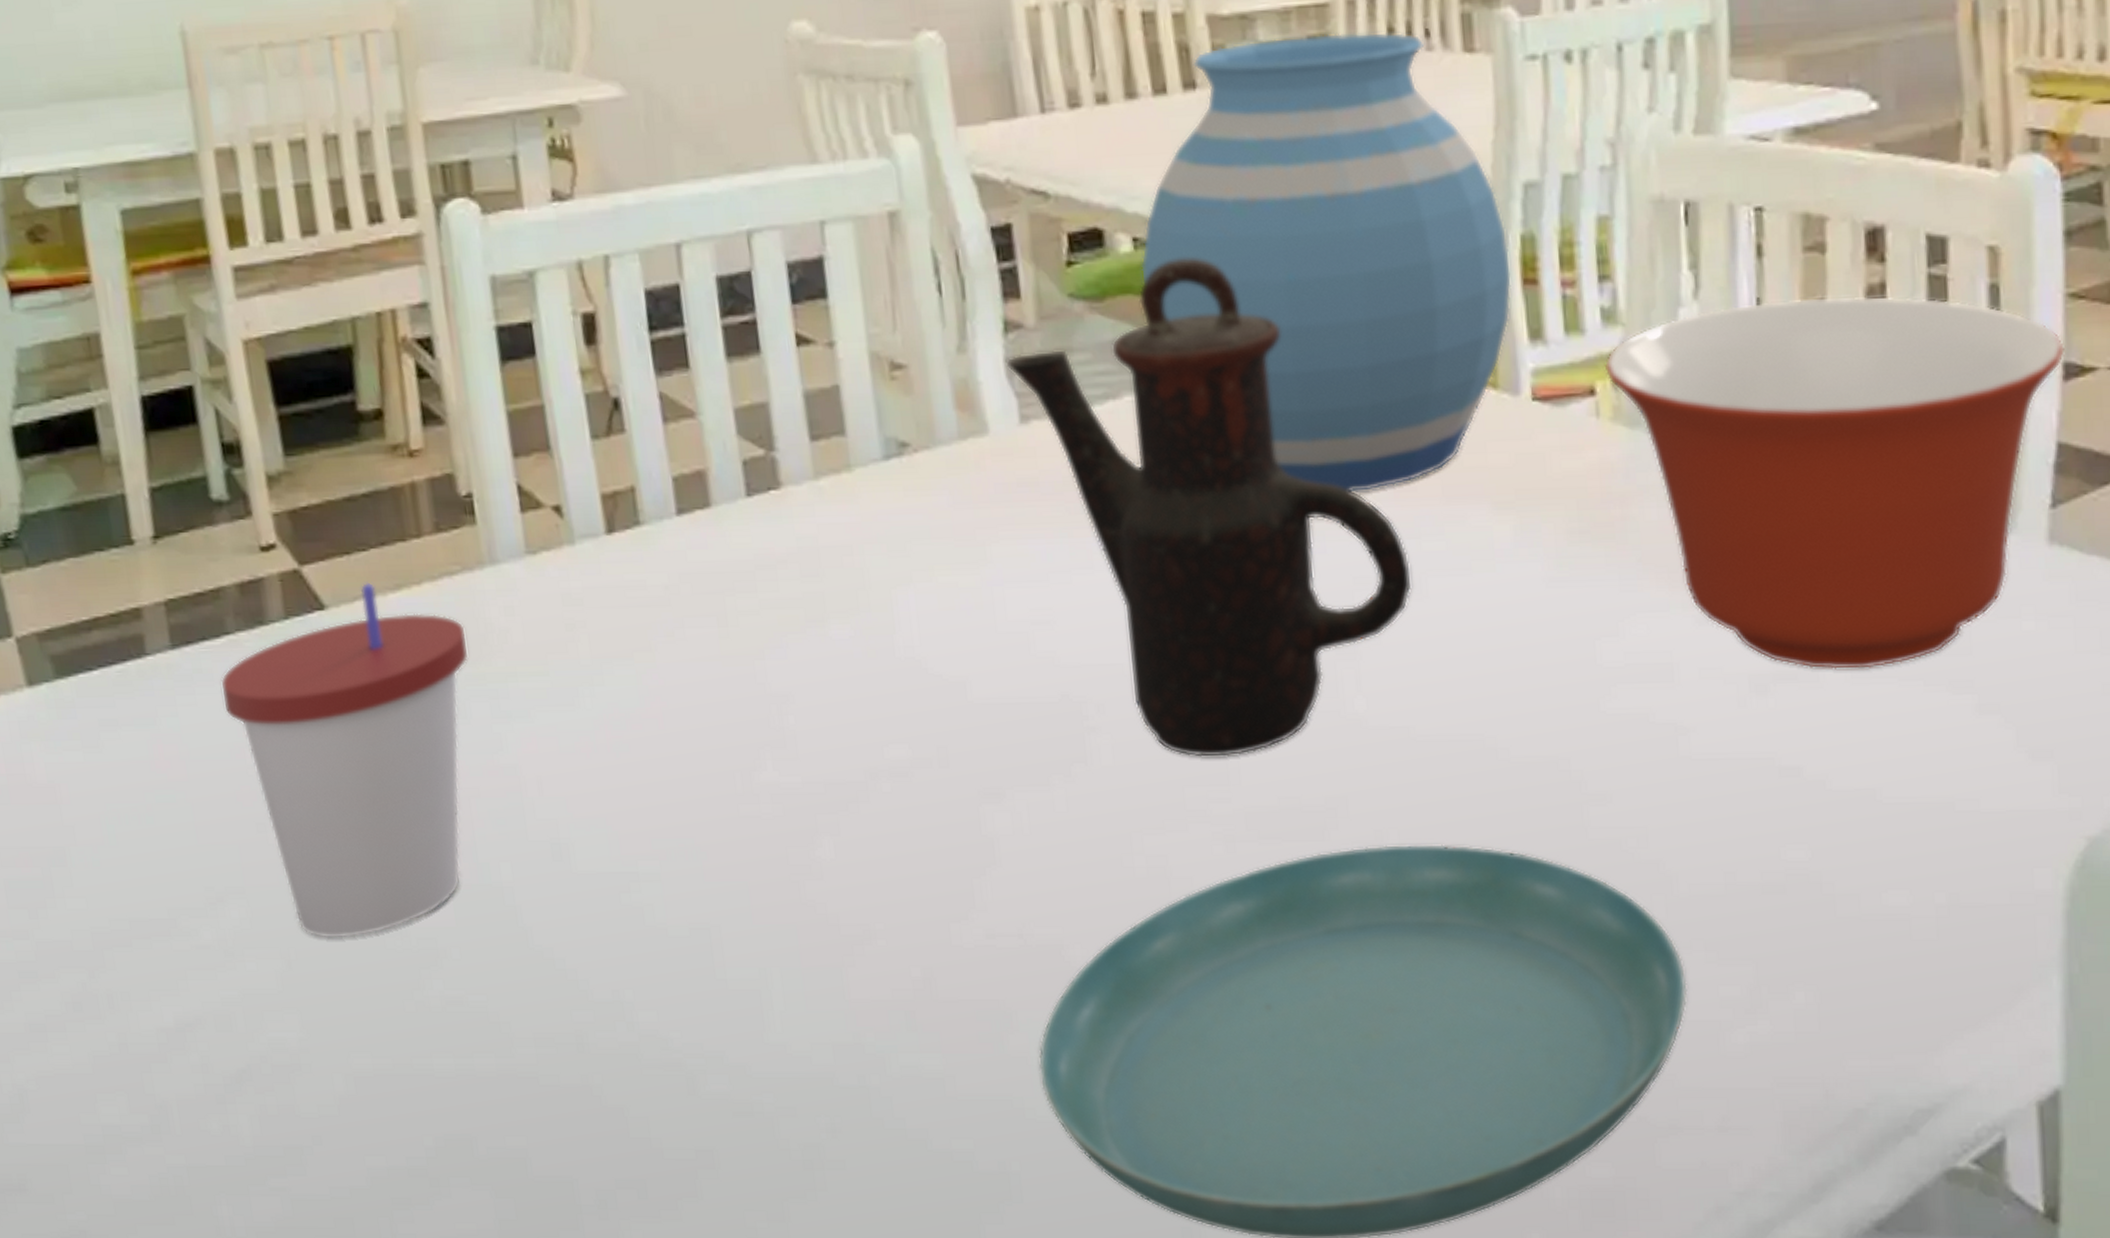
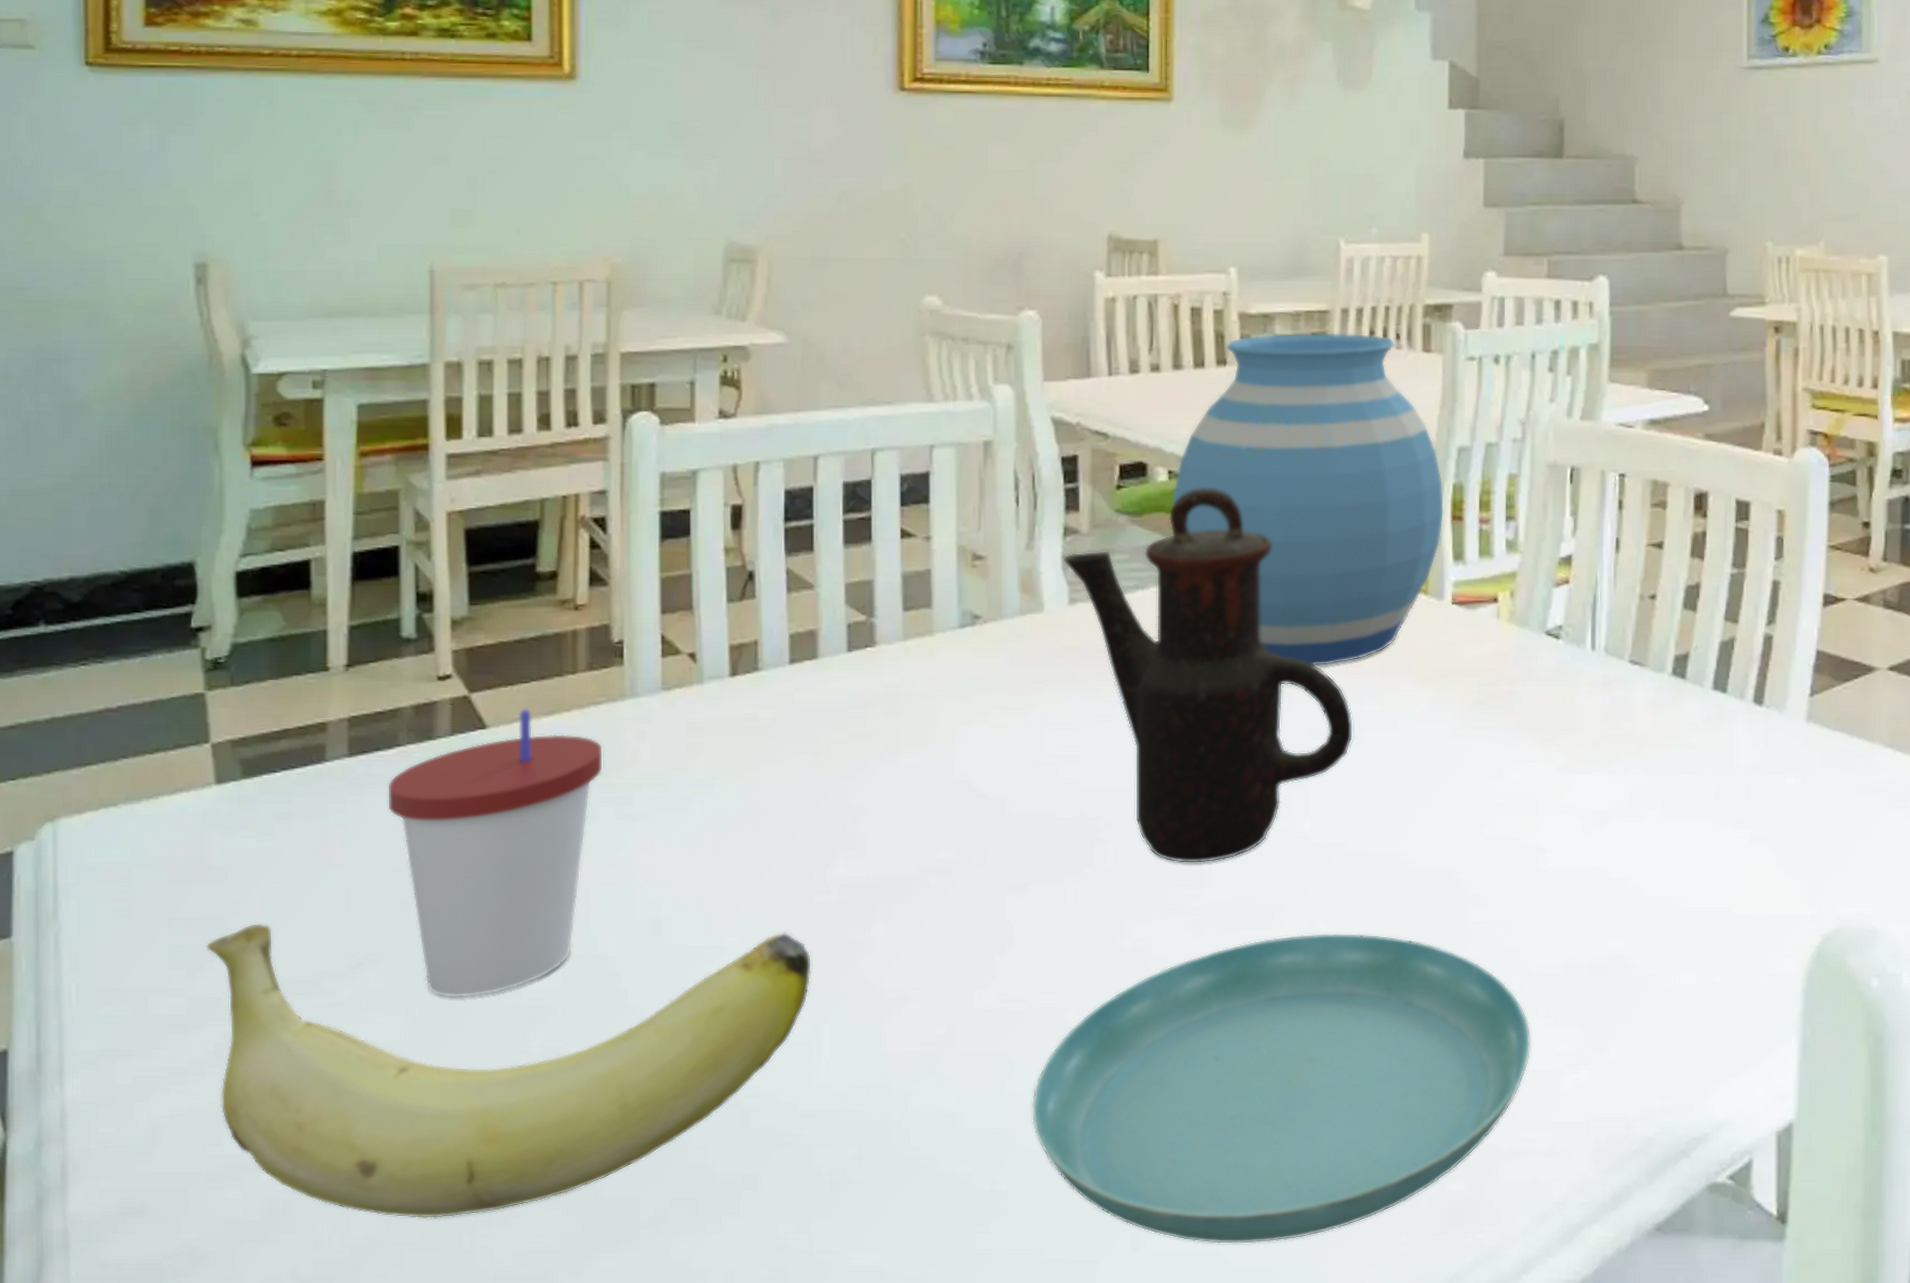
banana: none [45,851,750,1200] -> present [206,923,812,1218]
mixing bowl: present [1604,295,2066,670] -> none [1505,540,1826,809]

